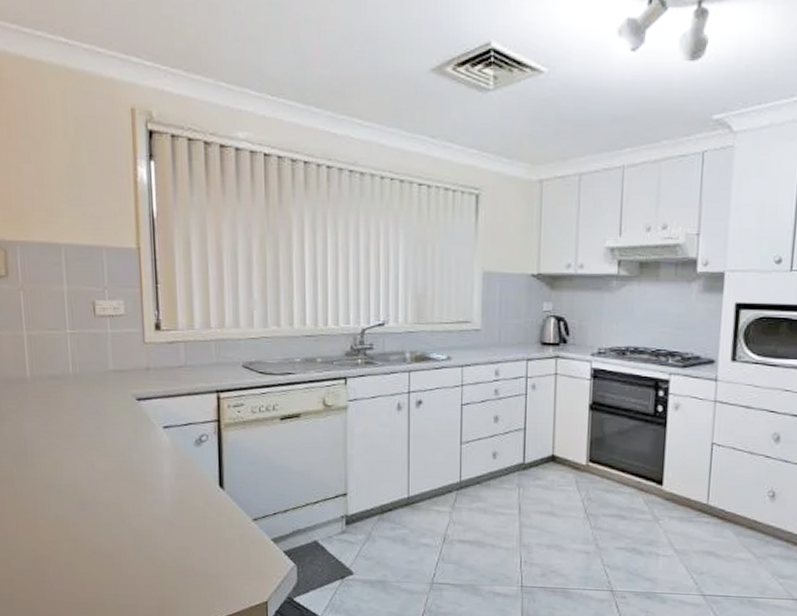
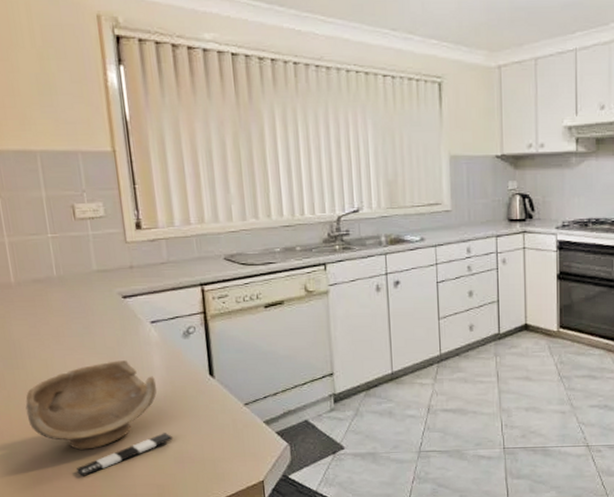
bowl: none [31,465,177,584] -> present [25,360,173,477]

